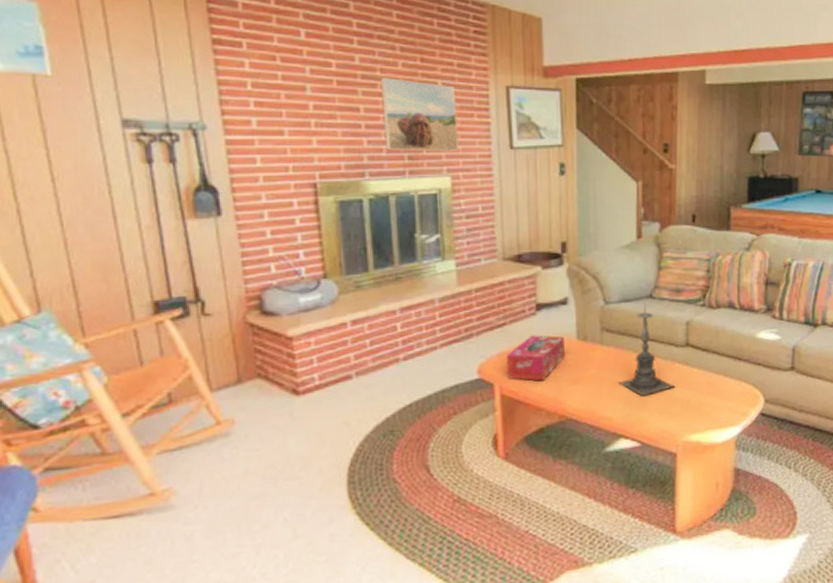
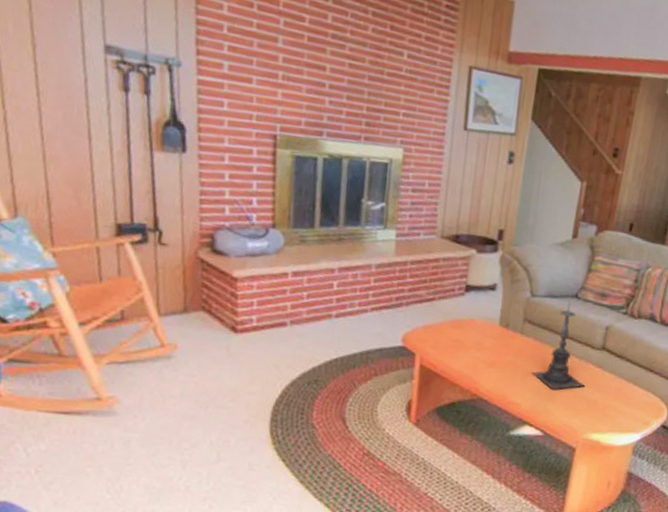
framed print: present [380,78,458,151] -> none [345,39,420,124]
tissue box: present [506,335,565,381] -> none [428,314,487,359]

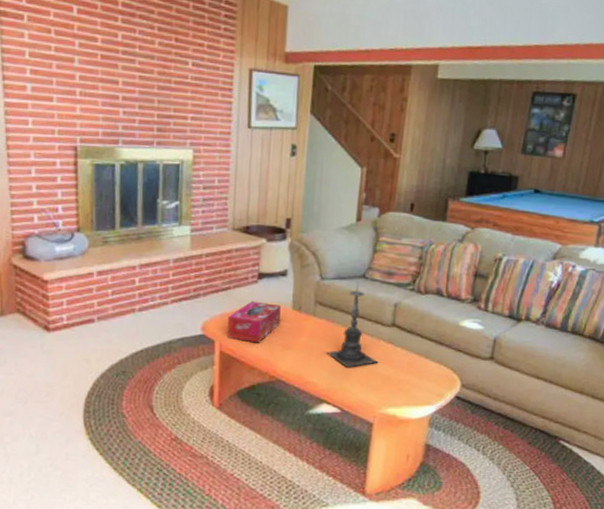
tissue box: none [428,314,487,359] -> present [226,301,281,343]

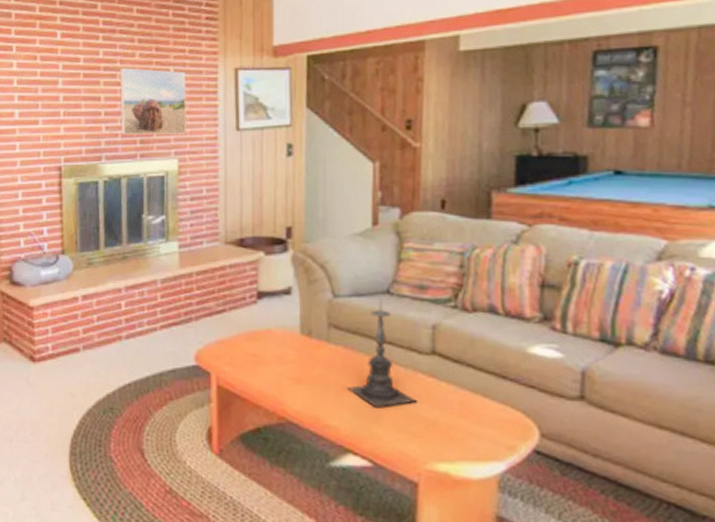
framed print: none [138,54,204,126] -> present [119,68,187,135]
tissue box: present [226,301,281,343] -> none [224,325,286,376]

